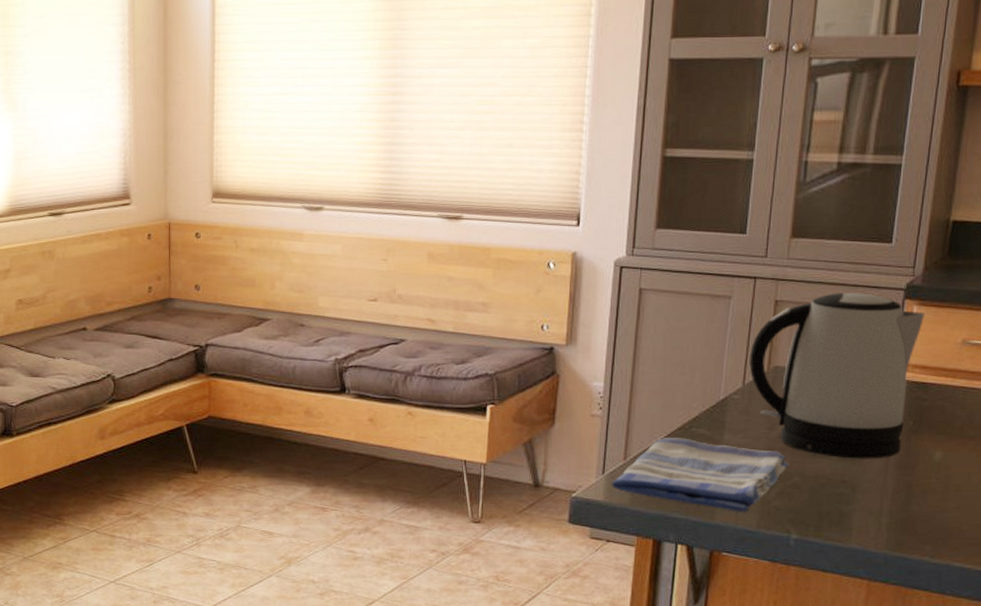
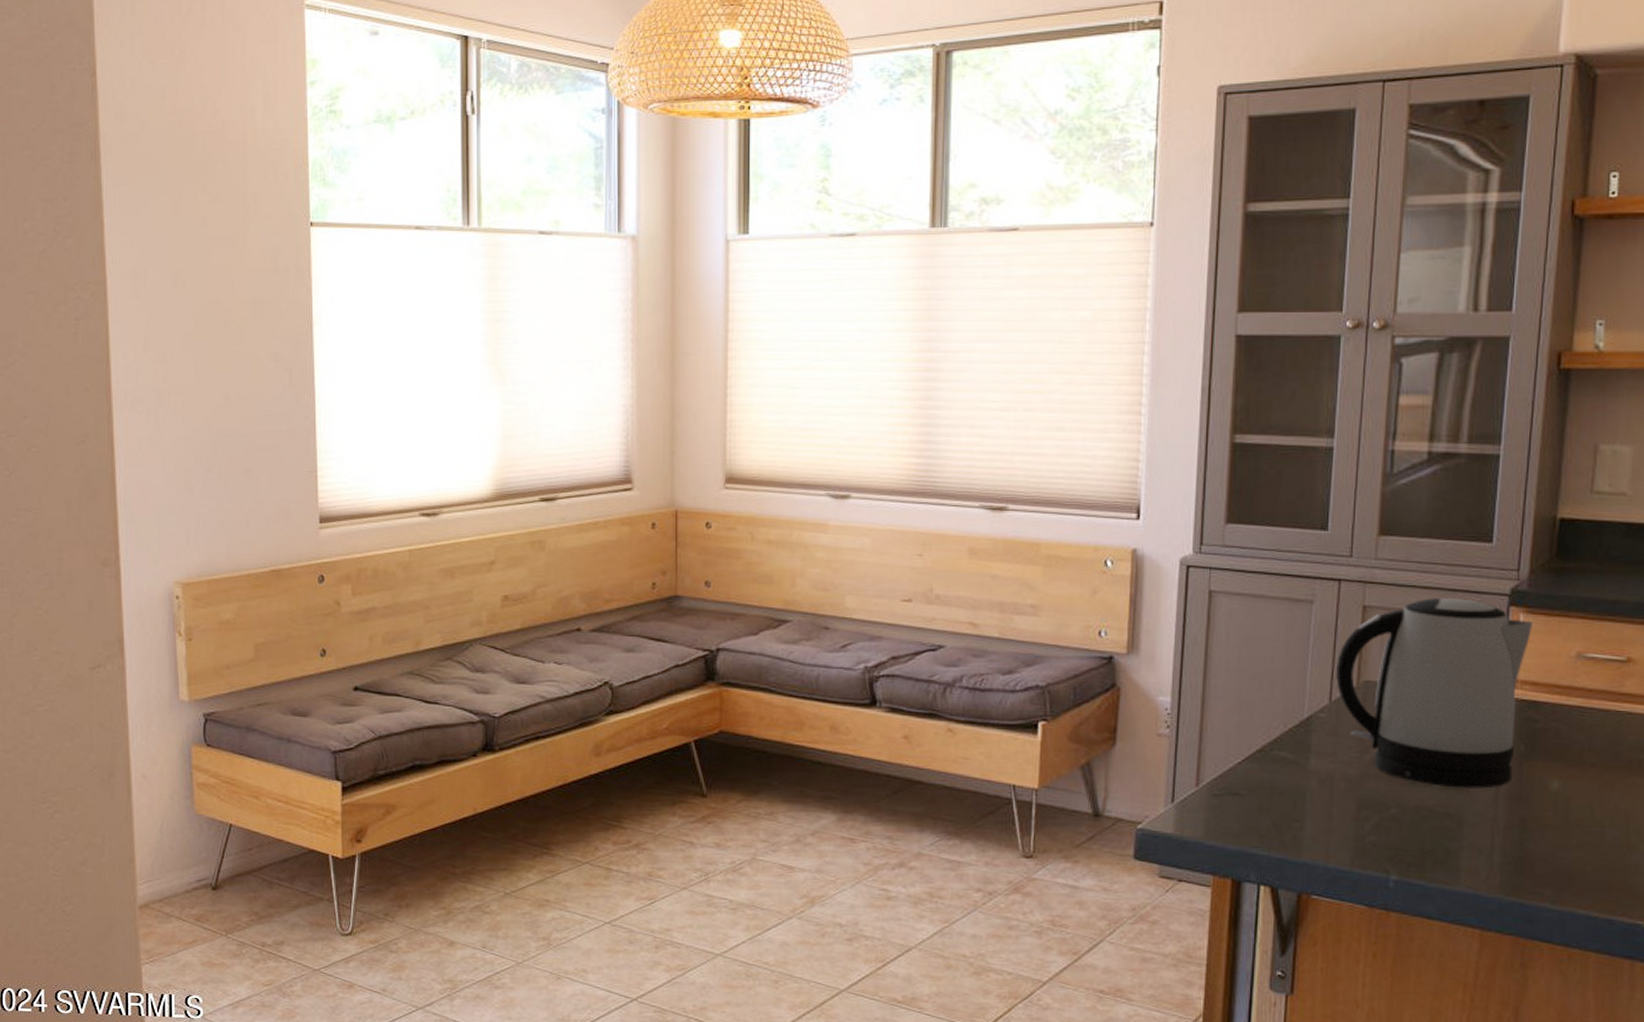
dish towel: present [611,438,790,513] -> none [1182,761,1386,849]

